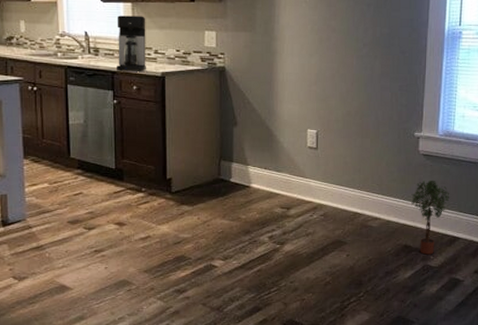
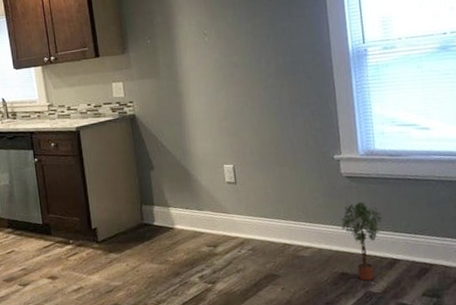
coffee maker: present [117,15,146,72] -> none [29,77,61,131]

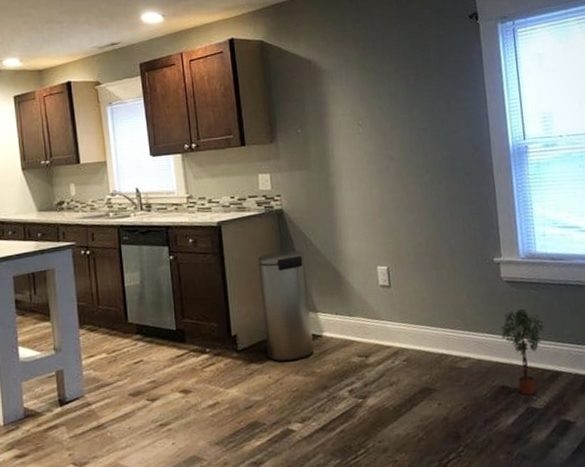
pedal bin: none [113,152,167,252] -> present [257,251,314,363]

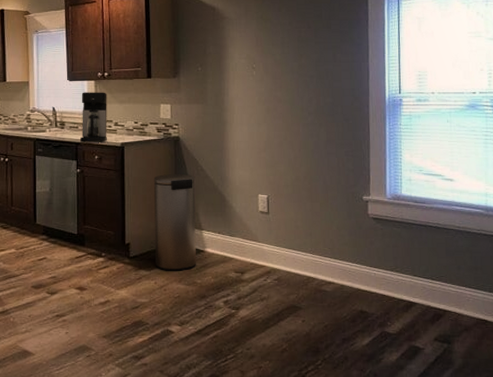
coffee maker: none [167,166,201,225] -> present [80,92,107,142]
potted tree: present [500,308,544,395] -> none [364,243,403,321]

